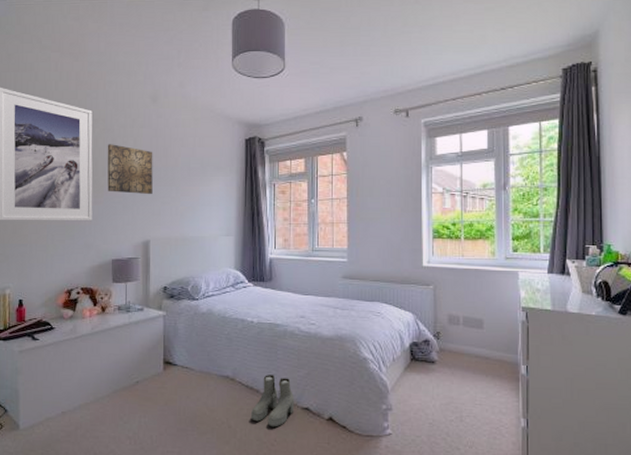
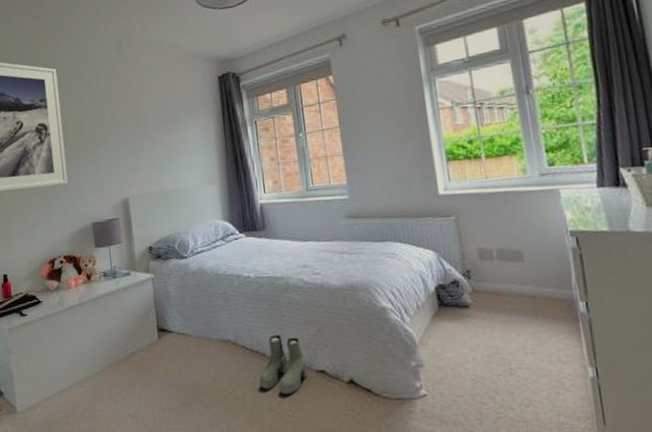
wall art: present [107,144,153,195] -> none [75,100,126,152]

